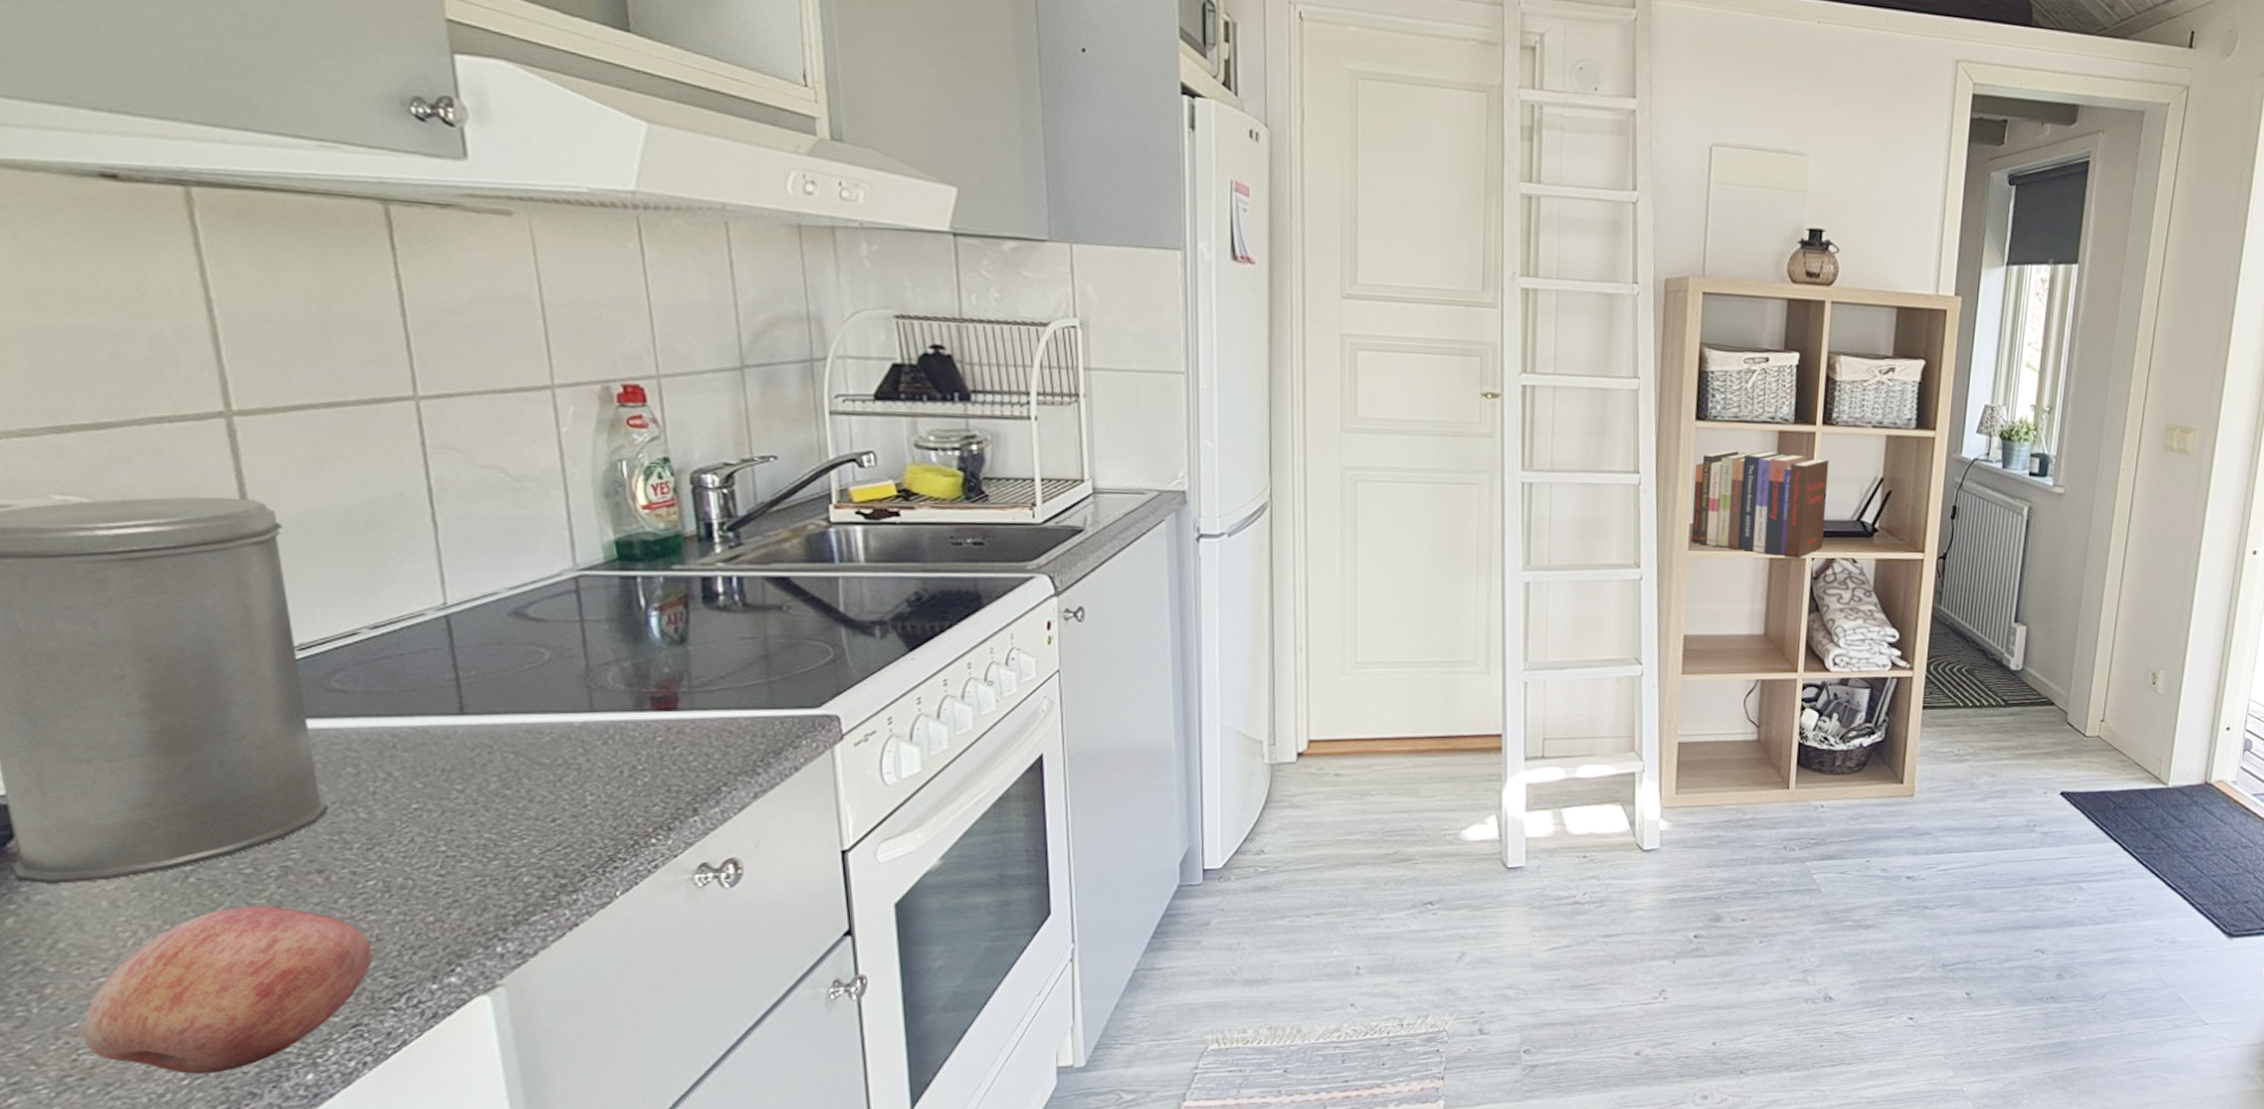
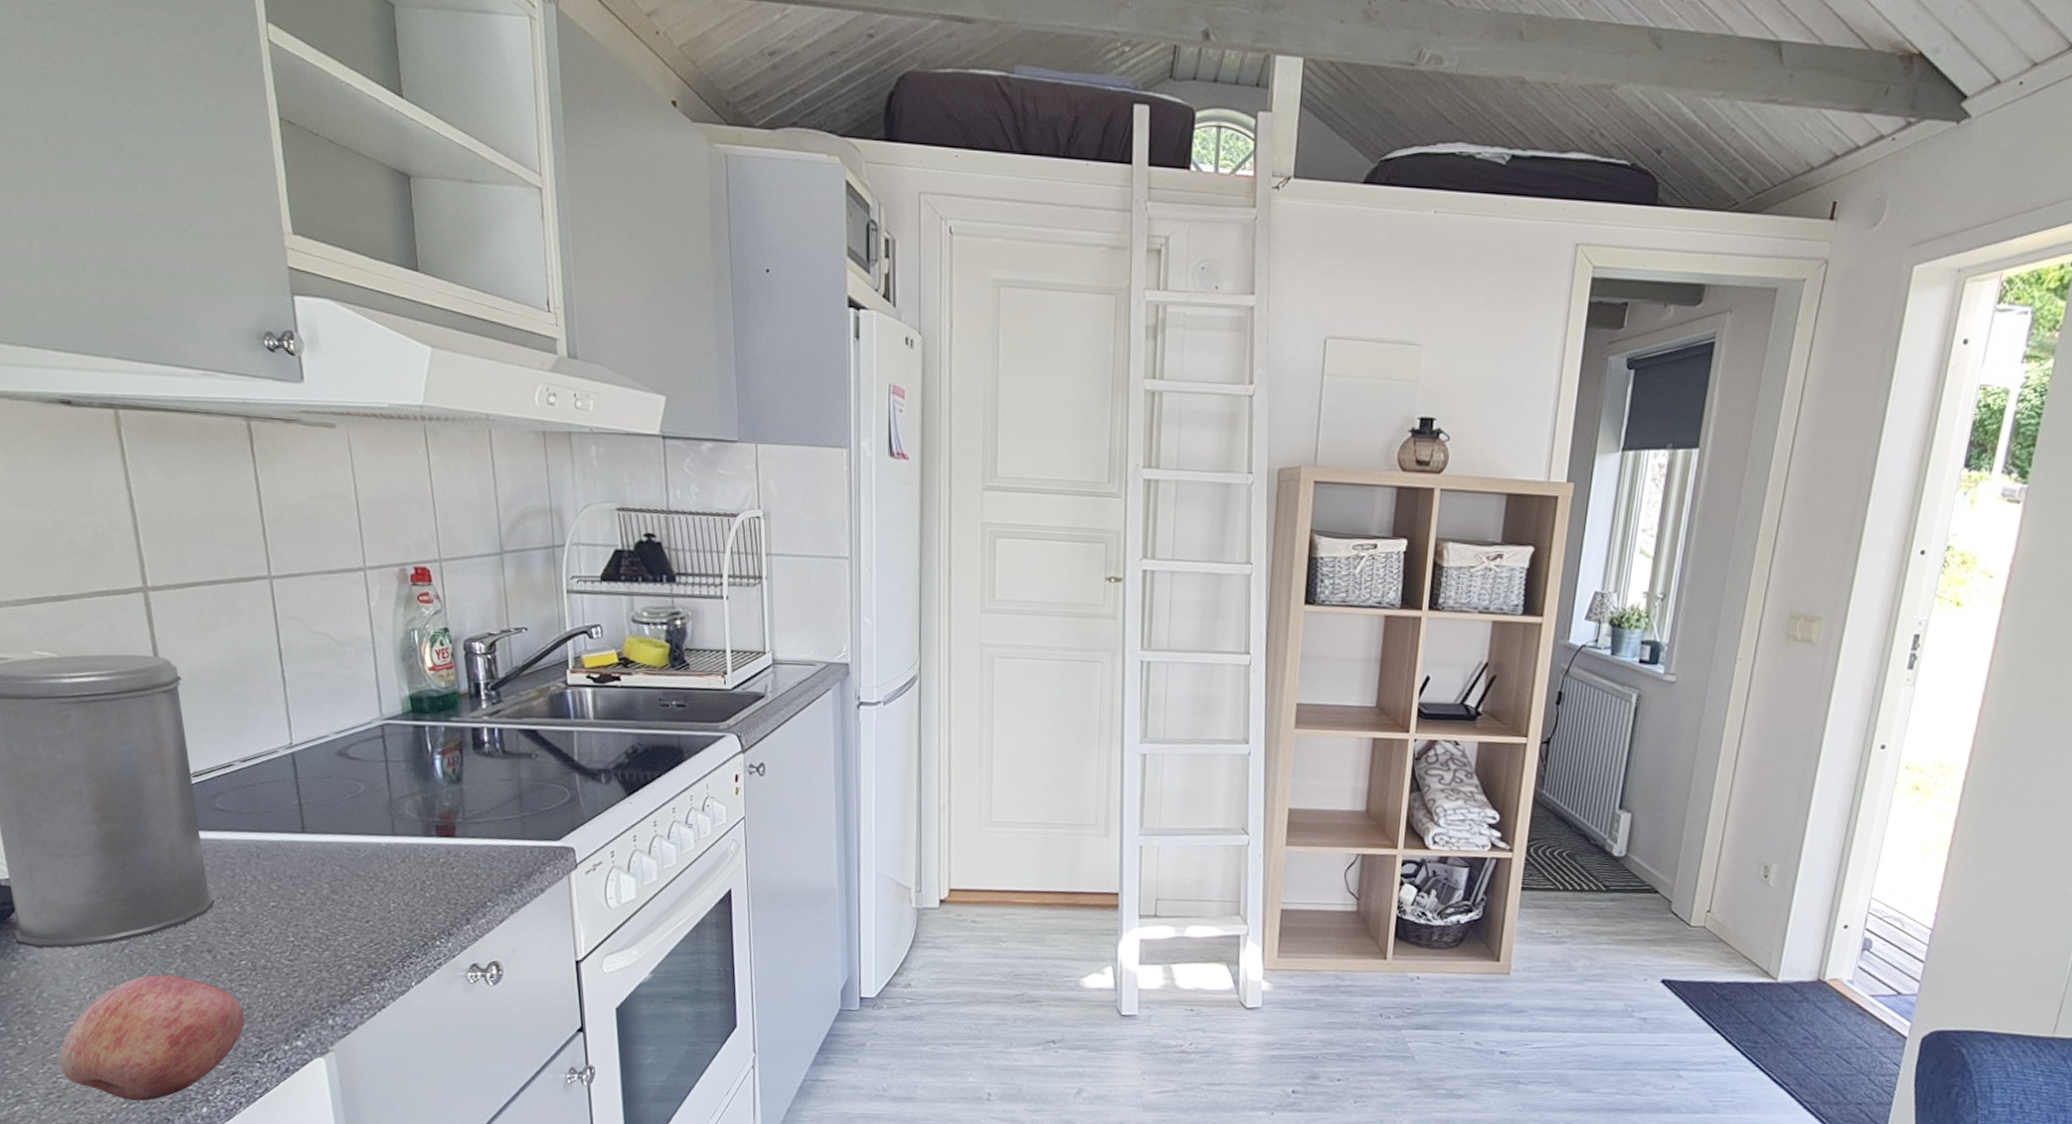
books: present [1692,449,1829,558] -> none [1298,633,1434,739]

